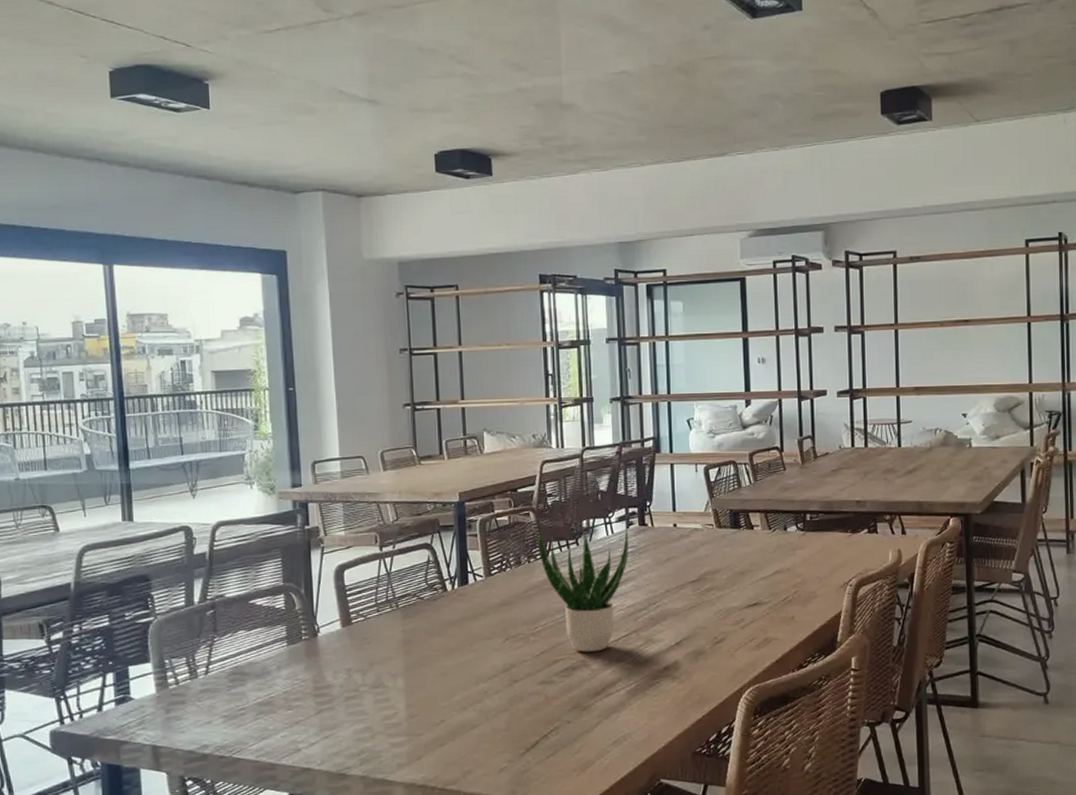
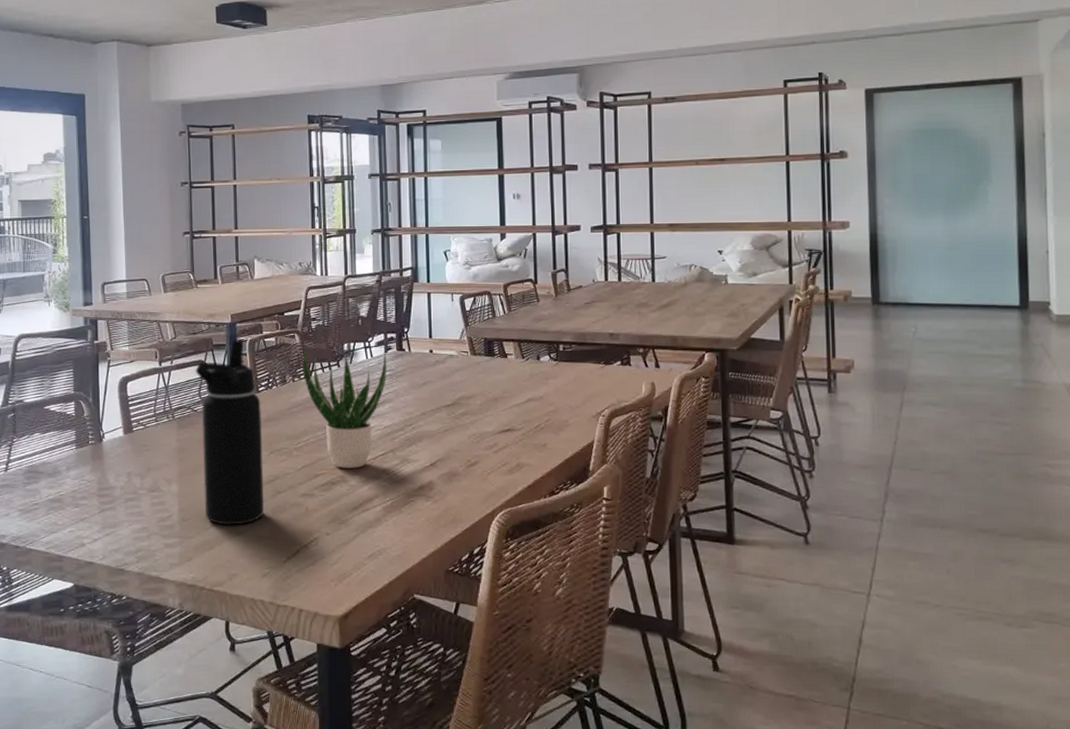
water bottle: none [420,520,500,719] -> present [195,340,265,525]

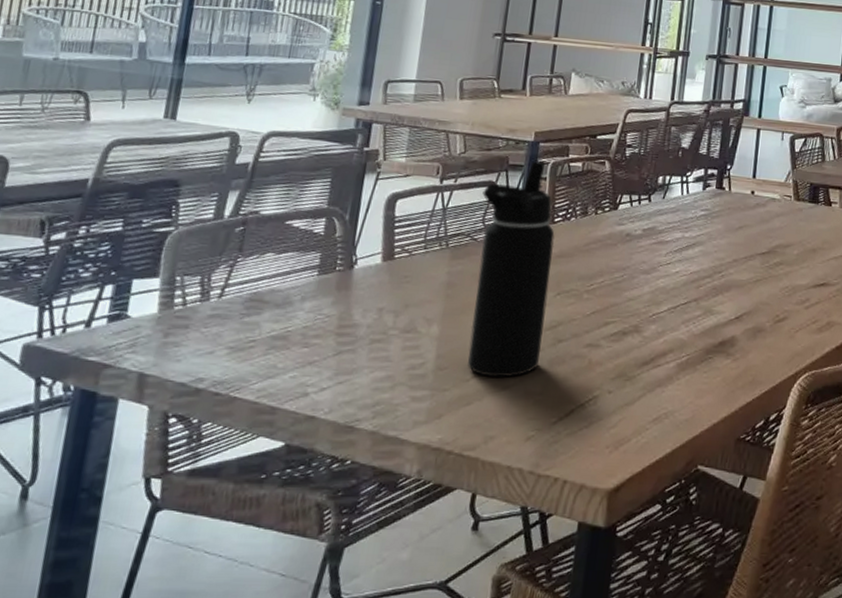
potted plant: present [302,345,387,468] -> none [608,174,704,318]

